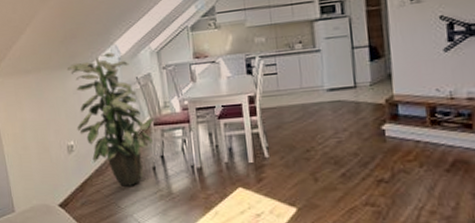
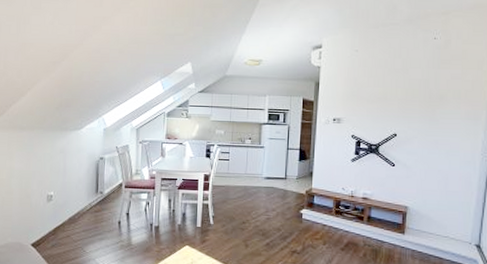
indoor plant: present [66,52,154,187] -> none [57,123,126,235]

